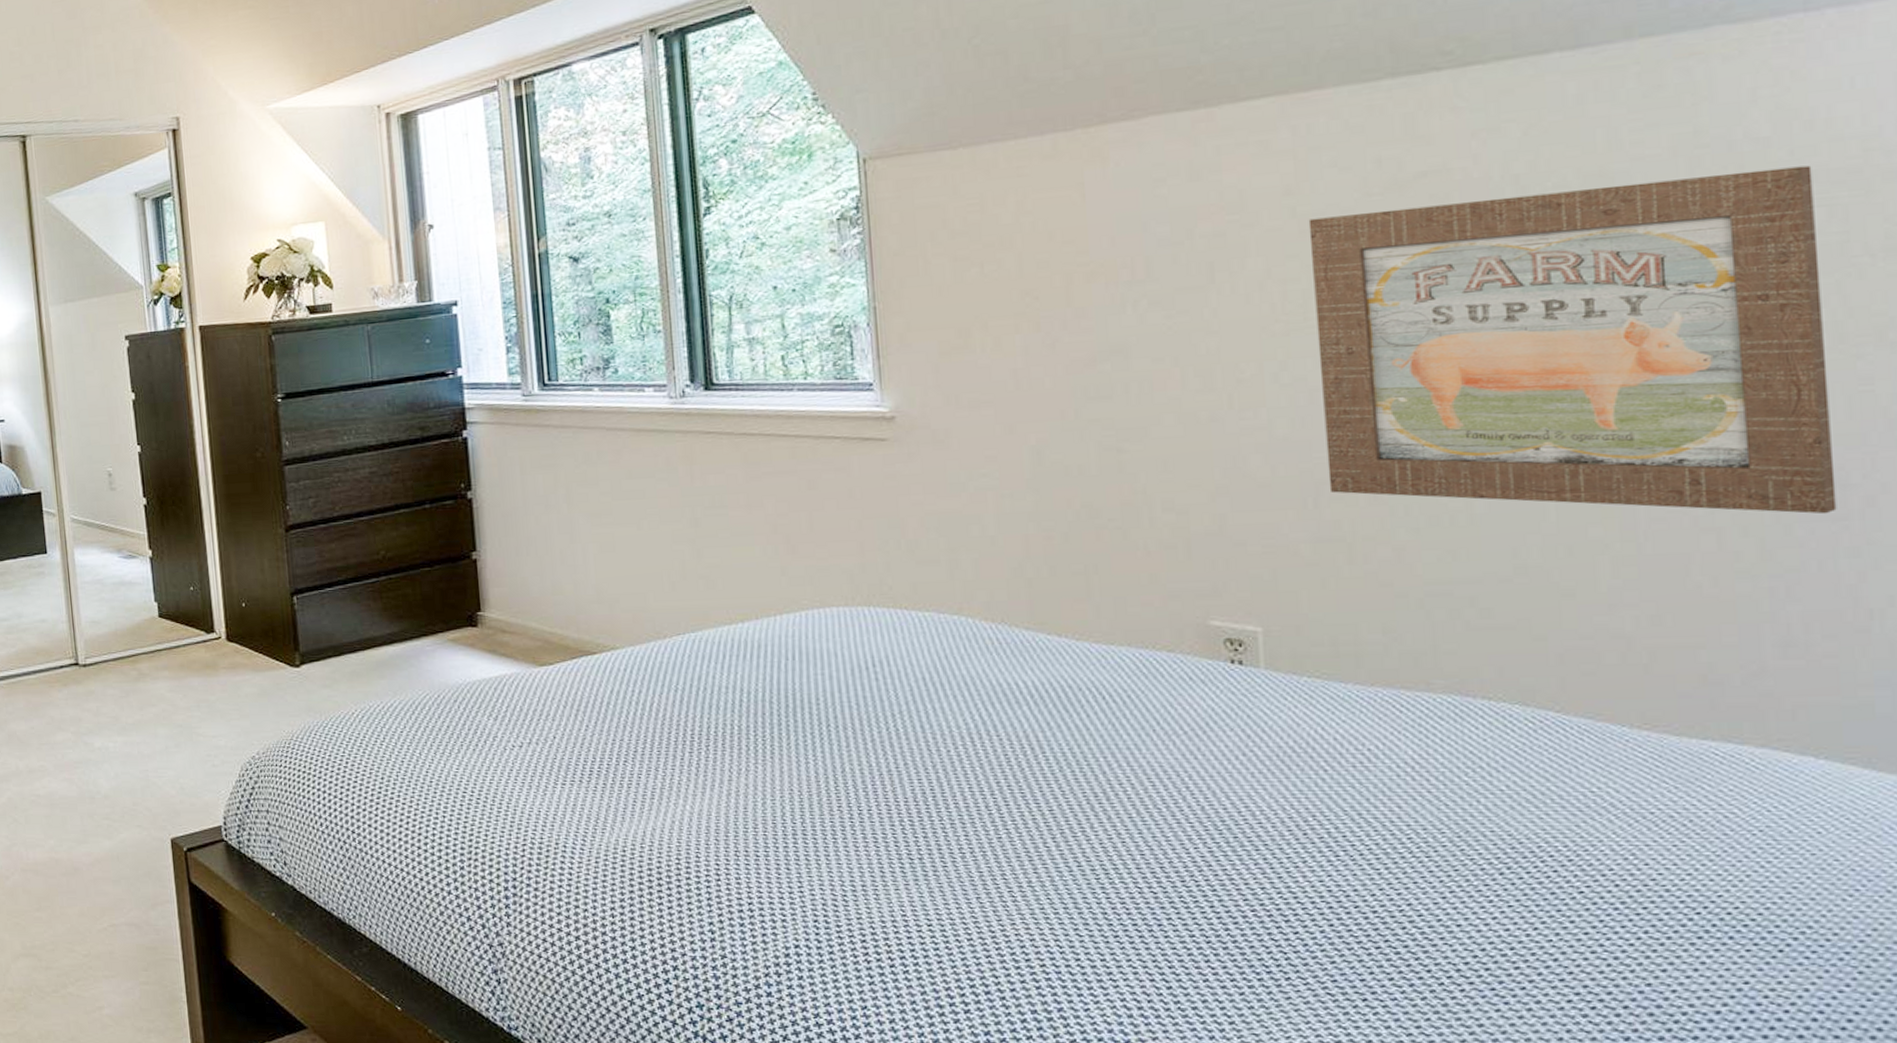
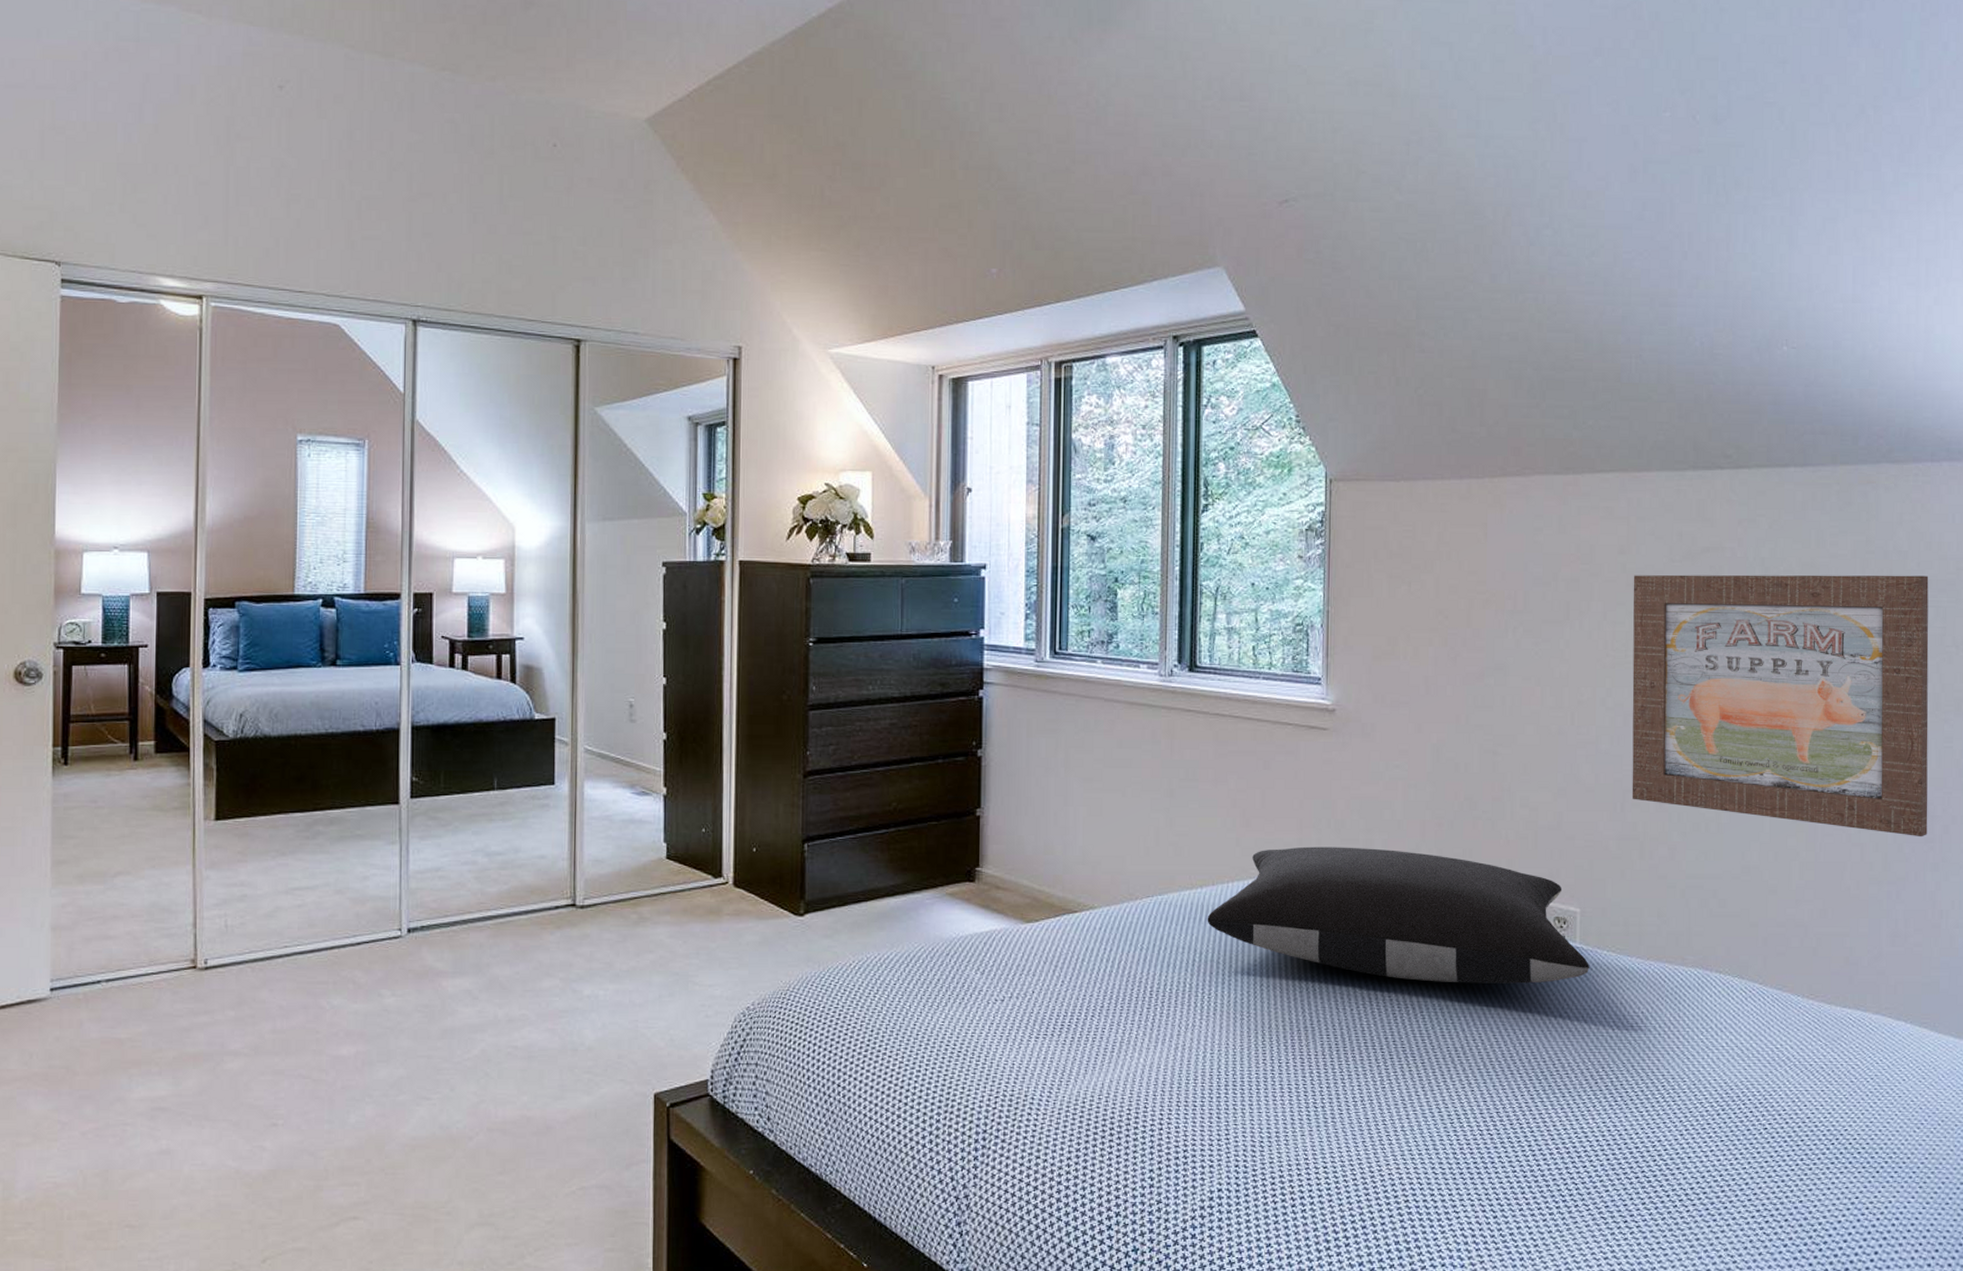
pillow: none [753,569,1284,719] -> present [1207,846,1590,984]

